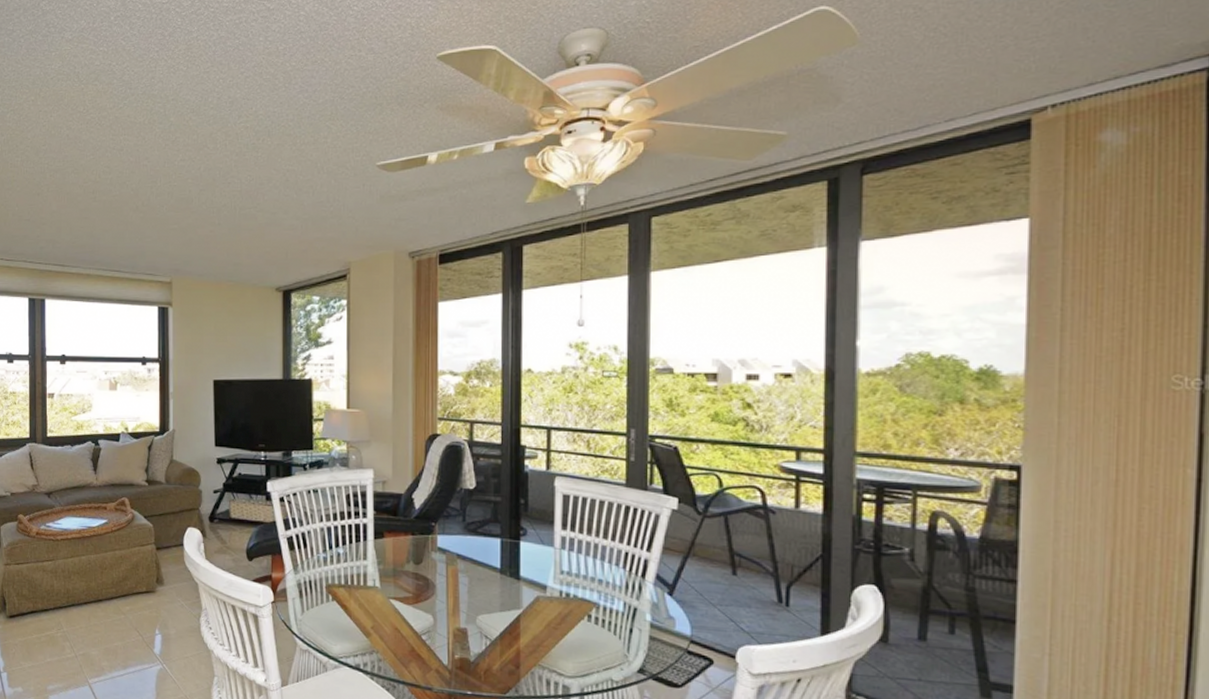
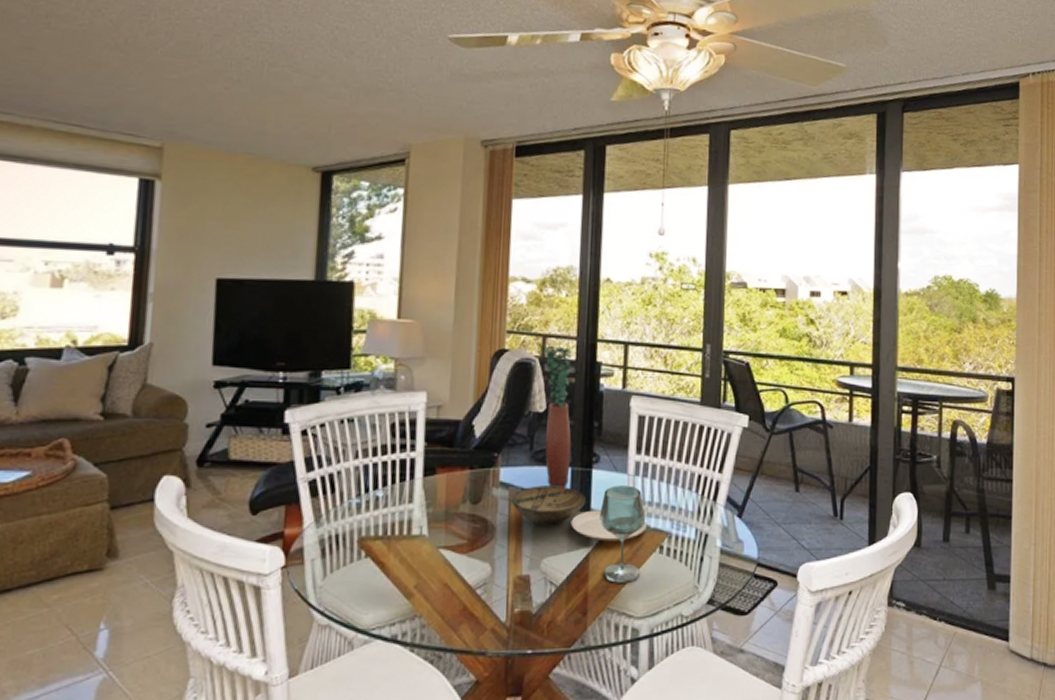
bowl: none [449,552,515,589] -> present [512,485,585,527]
vase: none [471,425,500,557] -> present [543,339,572,488]
plate: none [502,577,575,607] -> present [571,510,648,542]
wine glass: none [528,557,574,645] -> present [599,485,646,583]

